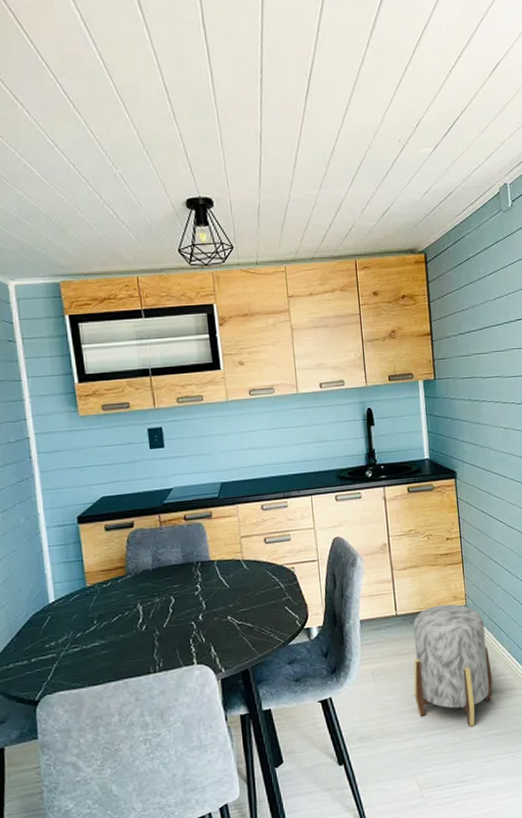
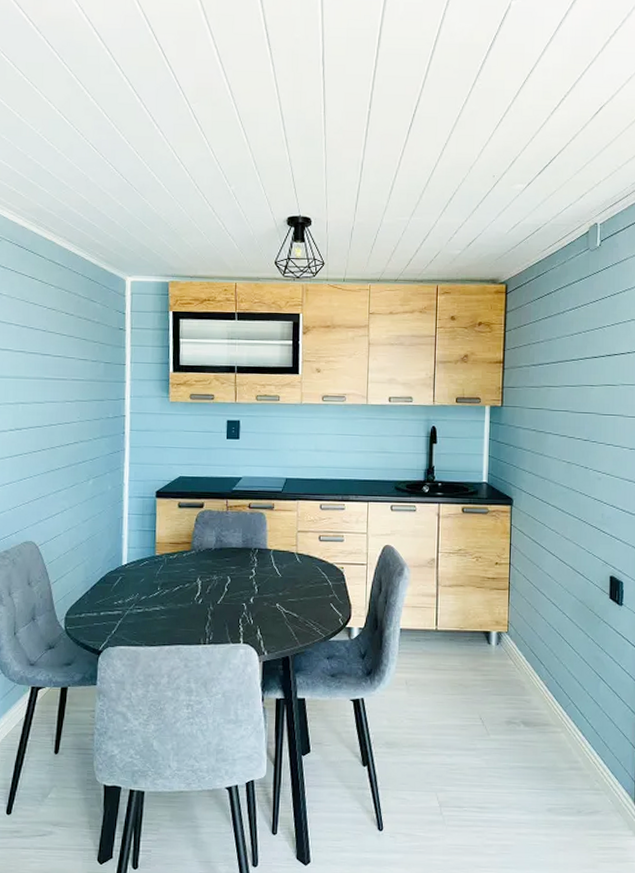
stool: present [413,604,493,727] -> none [444,627,527,754]

